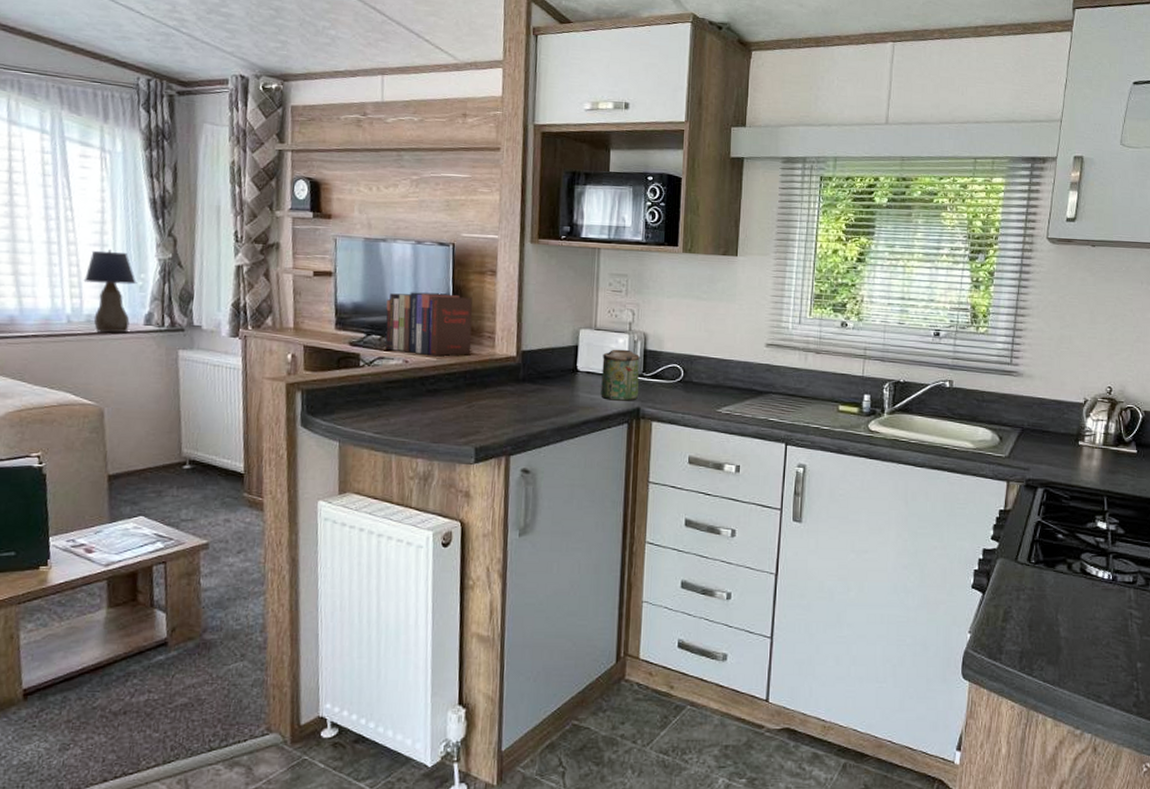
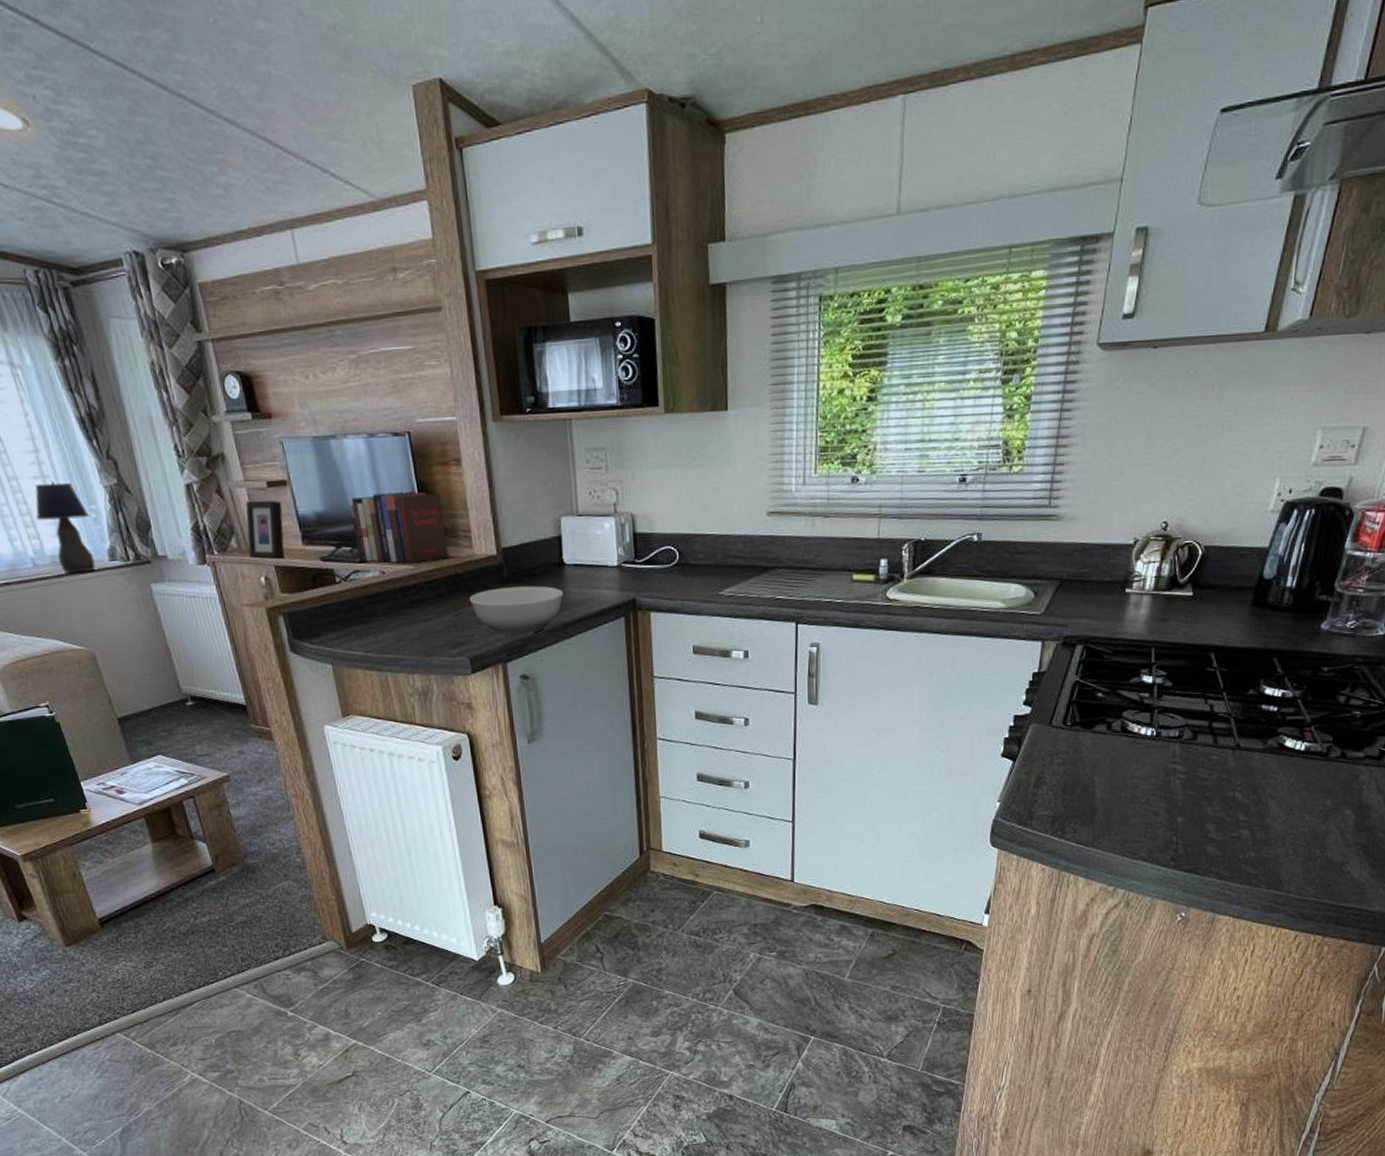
picture frame: none [281,285,323,340] -> present [245,500,285,560]
bowl: none [483,386,574,431] -> present [469,585,564,635]
canister: present [601,349,640,402] -> none [589,535,633,594]

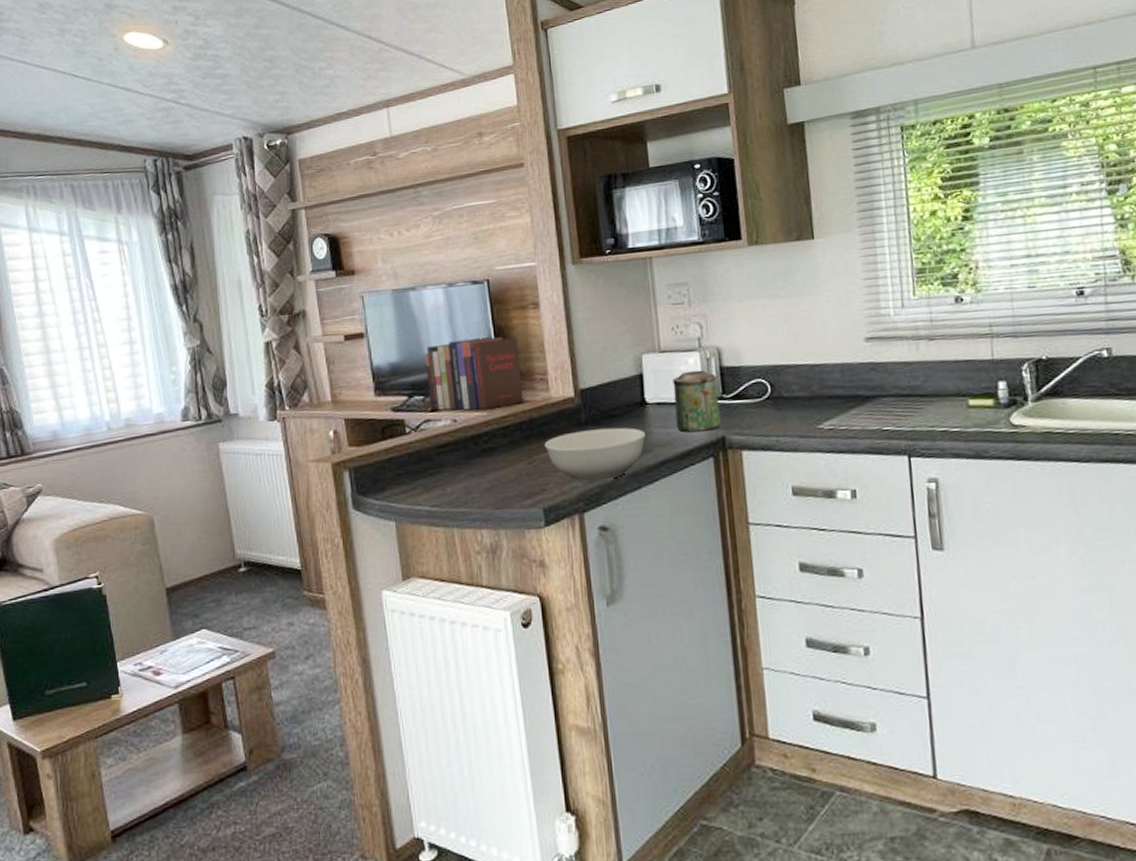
table lamp: present [34,481,96,574] -> none [117,346,170,436]
picture frame: present [245,500,285,560] -> none [320,353,357,413]
canister: none [589,535,633,594] -> present [673,370,722,433]

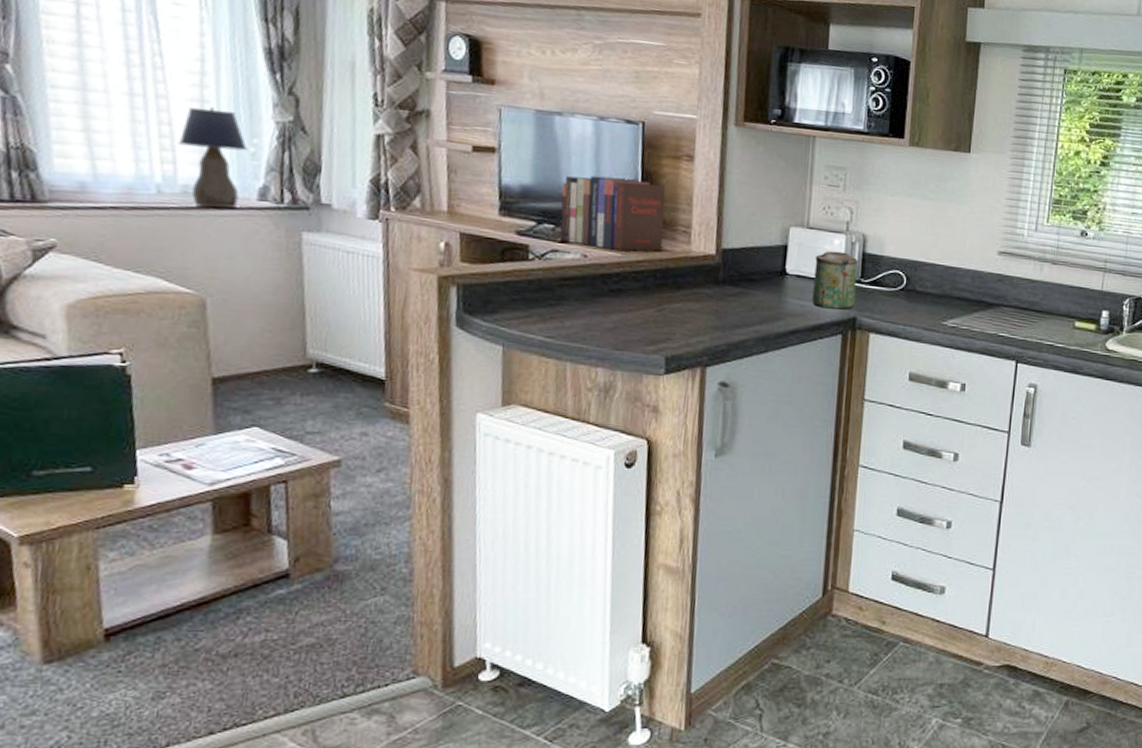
table lamp: none [117,346,170,436] -> present [177,106,249,209]
bowl: present [544,427,646,482] -> none [676,288,781,340]

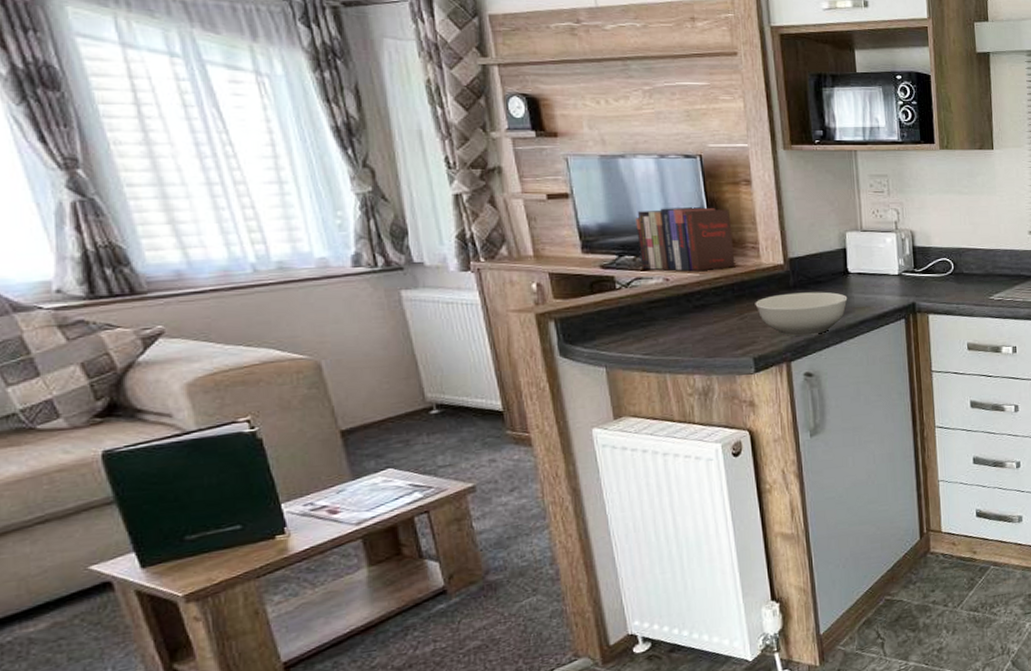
table lamp: present [177,106,249,209] -> none [264,187,335,280]
bowl: none [676,288,781,340] -> present [755,291,848,336]
canister: present [812,250,858,311] -> none [872,248,913,299]

